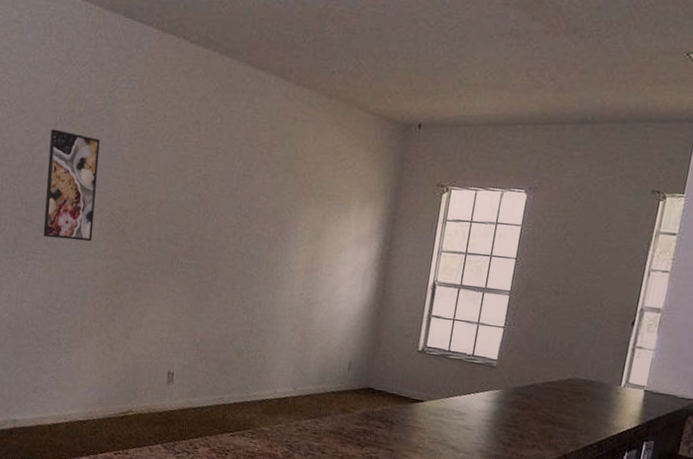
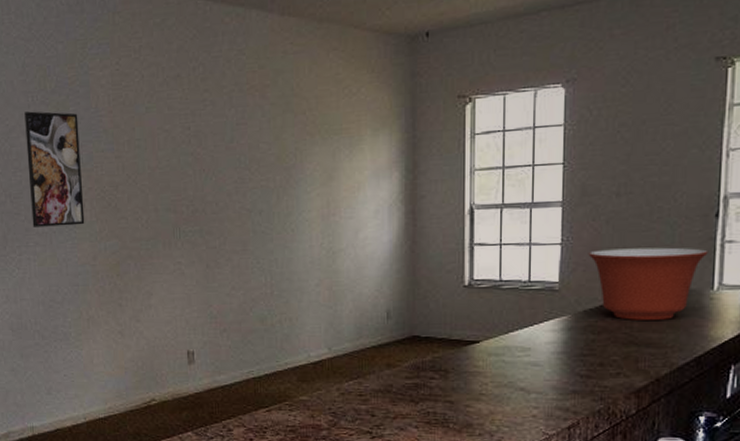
mixing bowl: none [524,337,622,406] -> present [588,247,709,320]

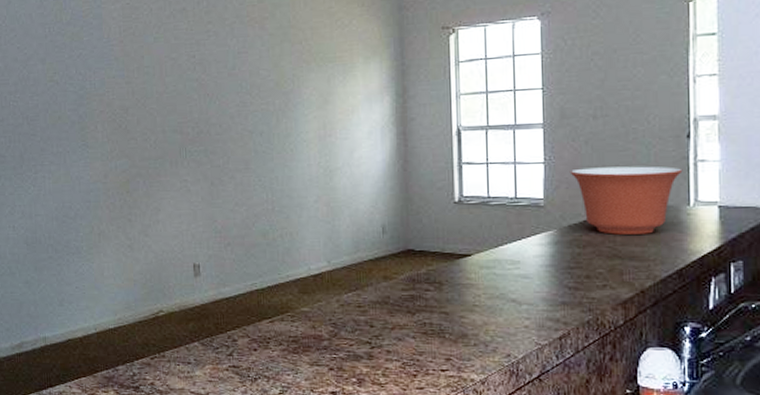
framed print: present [24,111,85,227] -> none [42,41,97,148]

